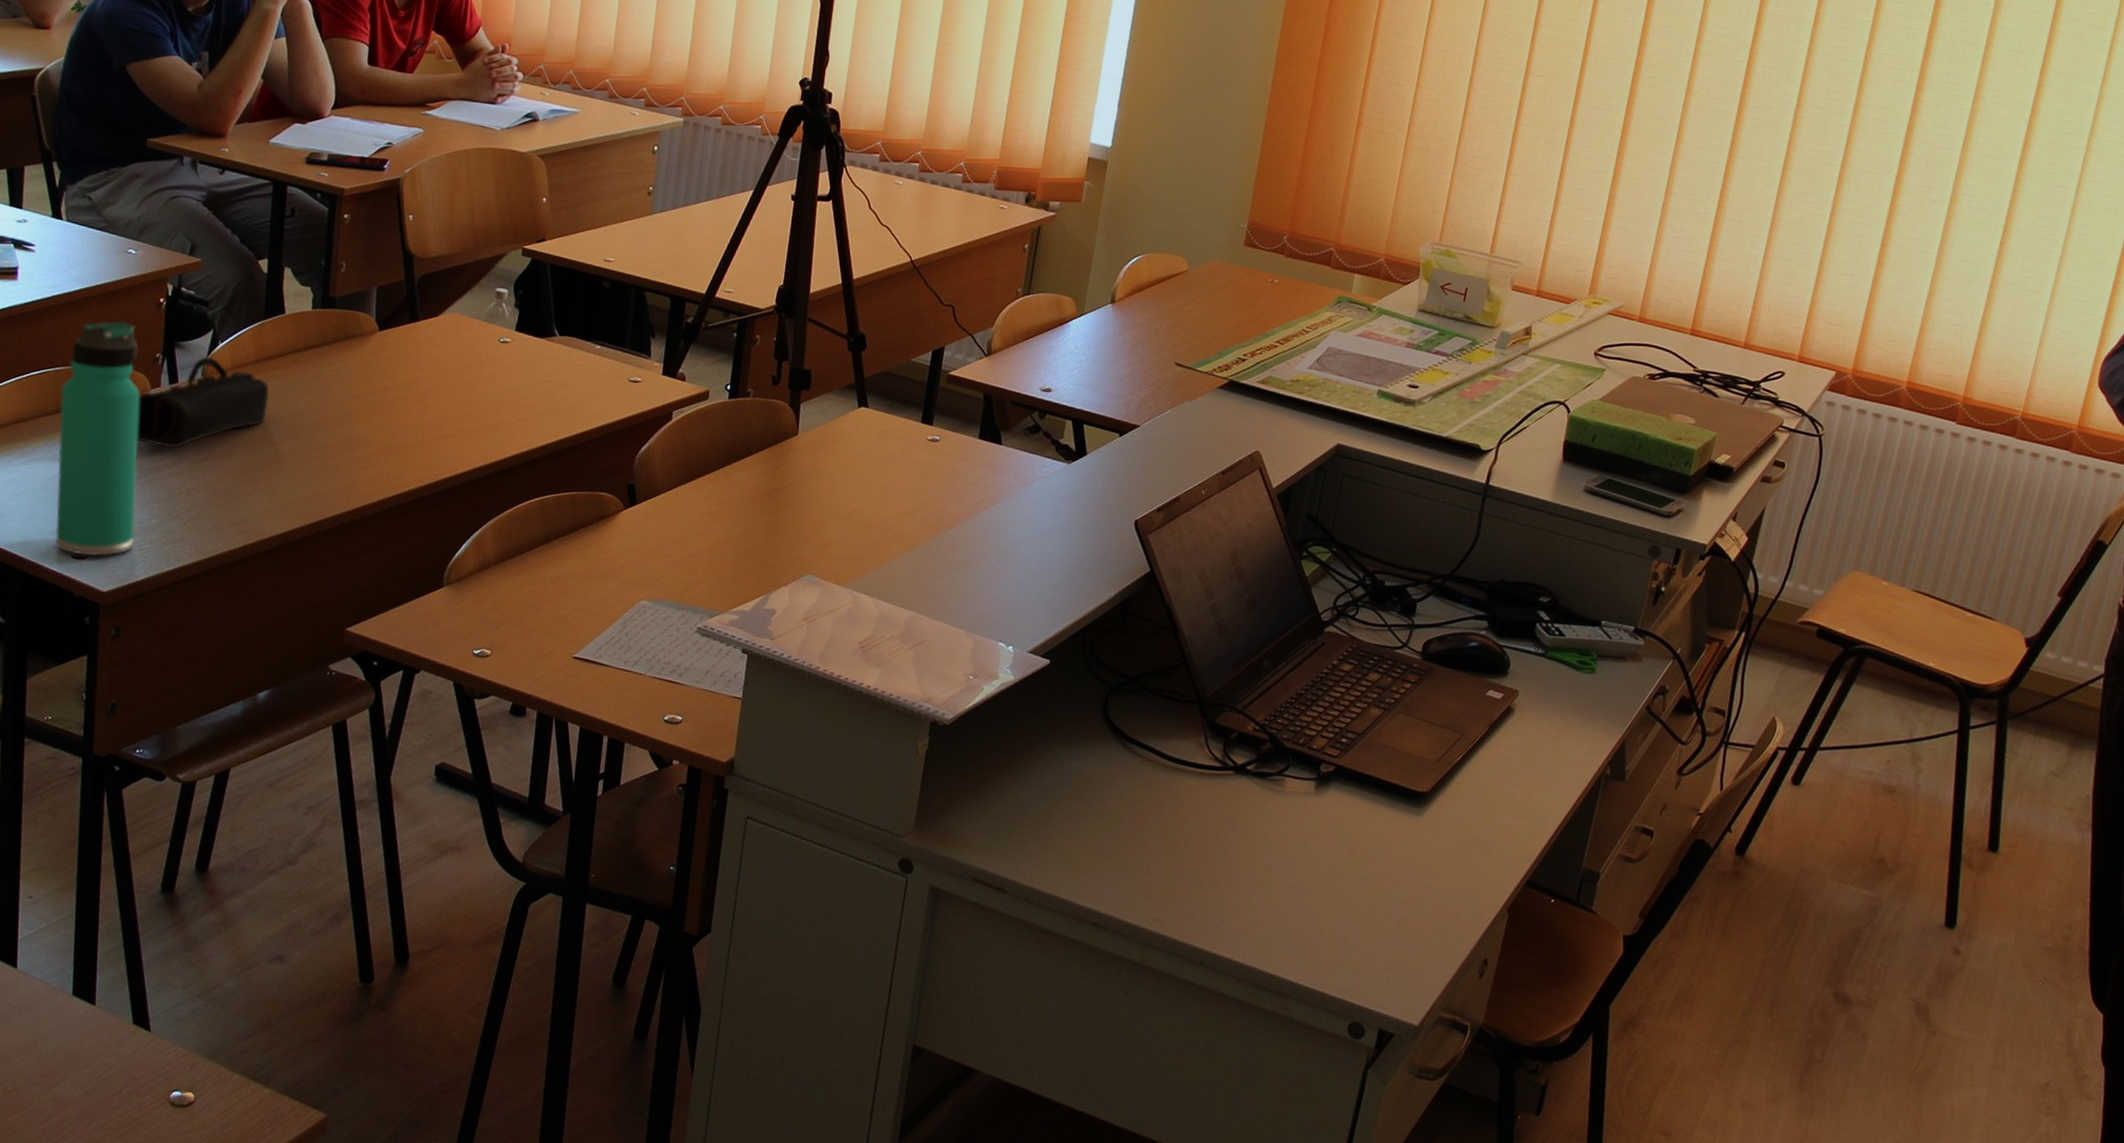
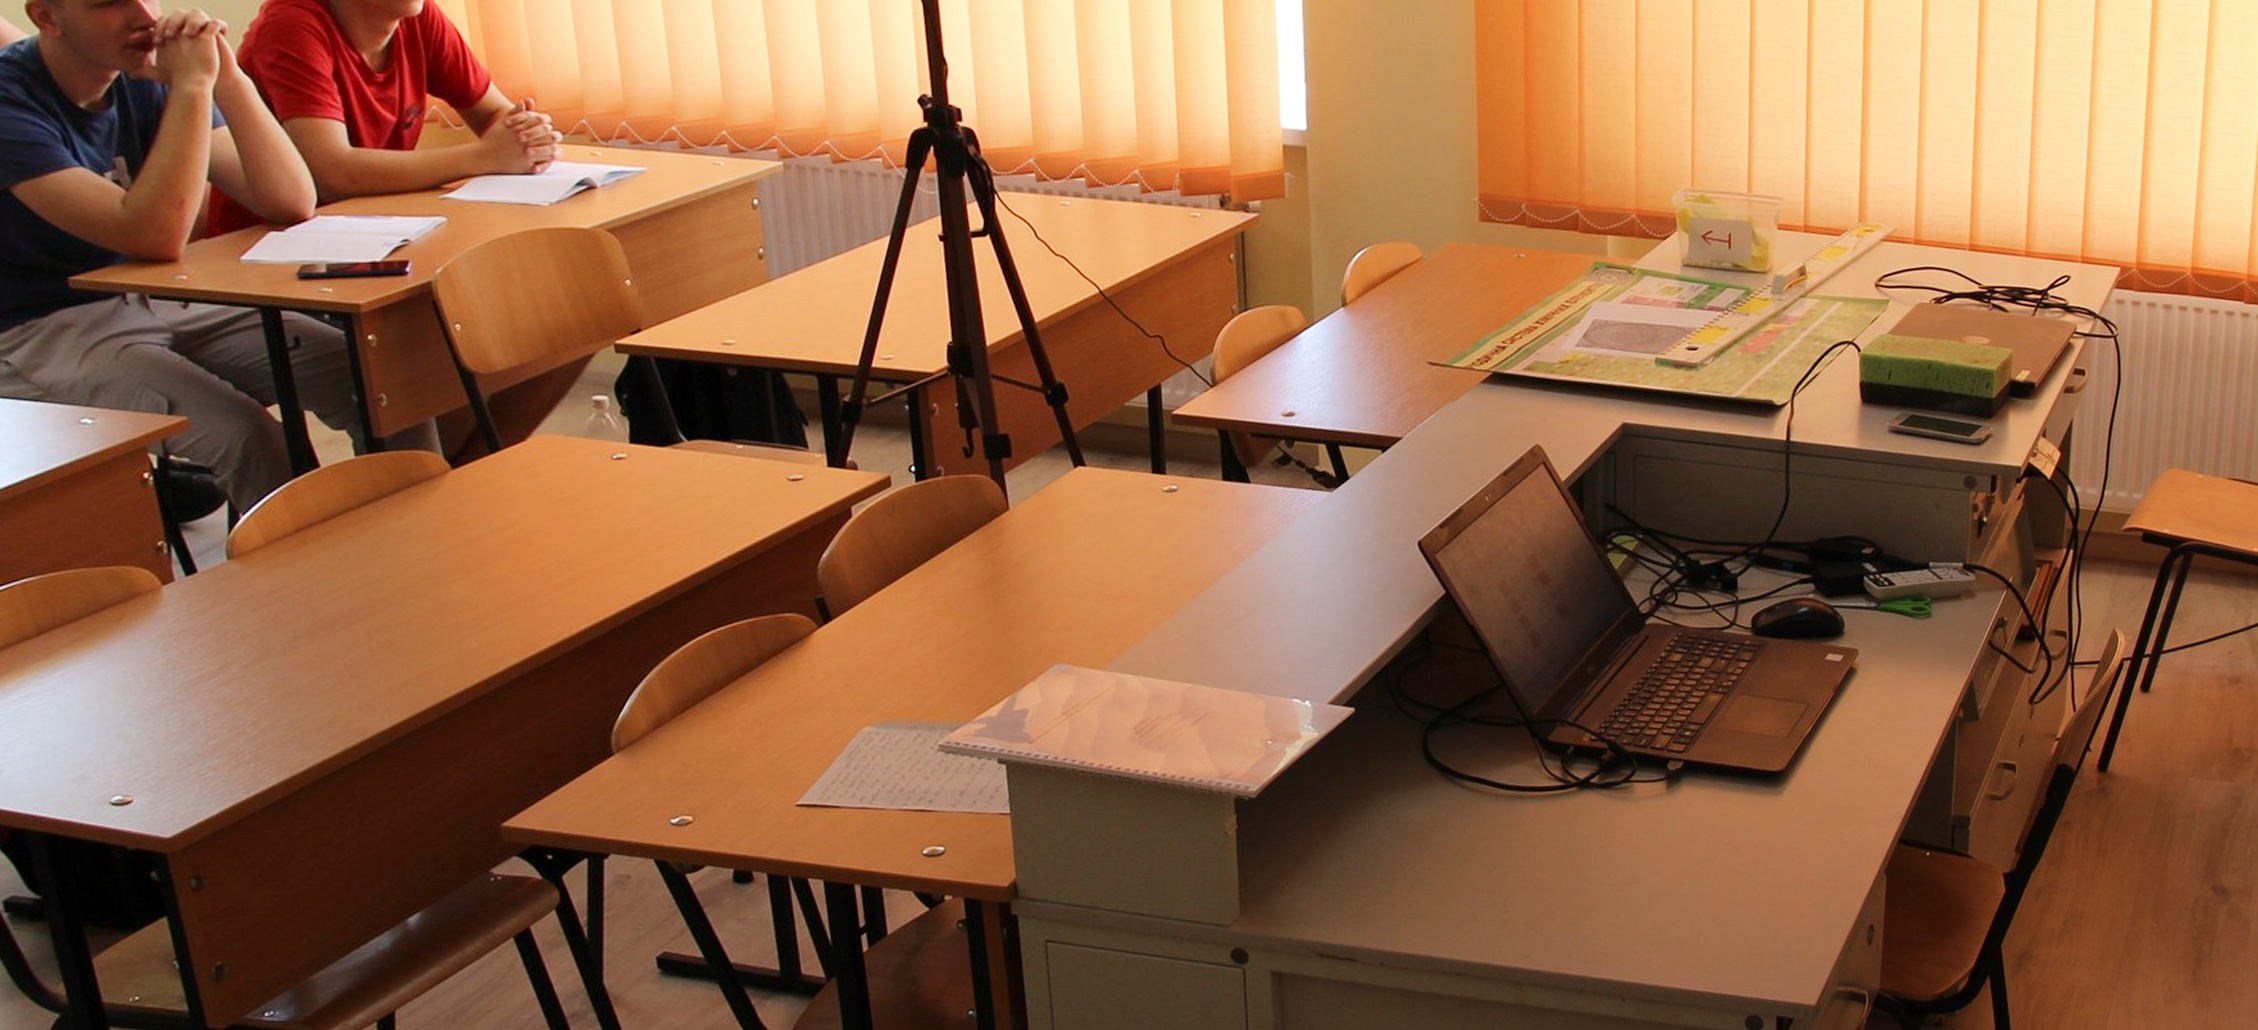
thermos bottle: present [55,321,140,557] -> none [36,509,192,801]
pencil case: present [136,356,270,448] -> none [147,534,329,653]

